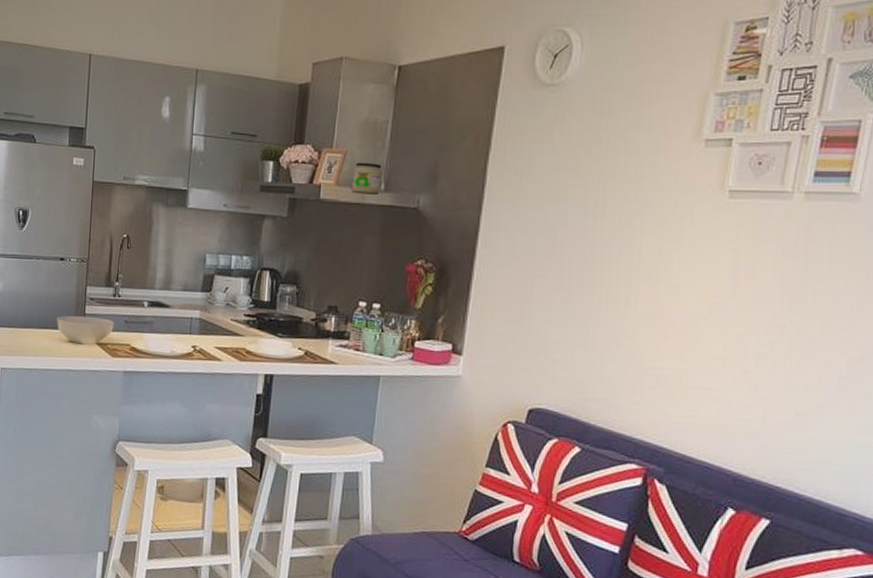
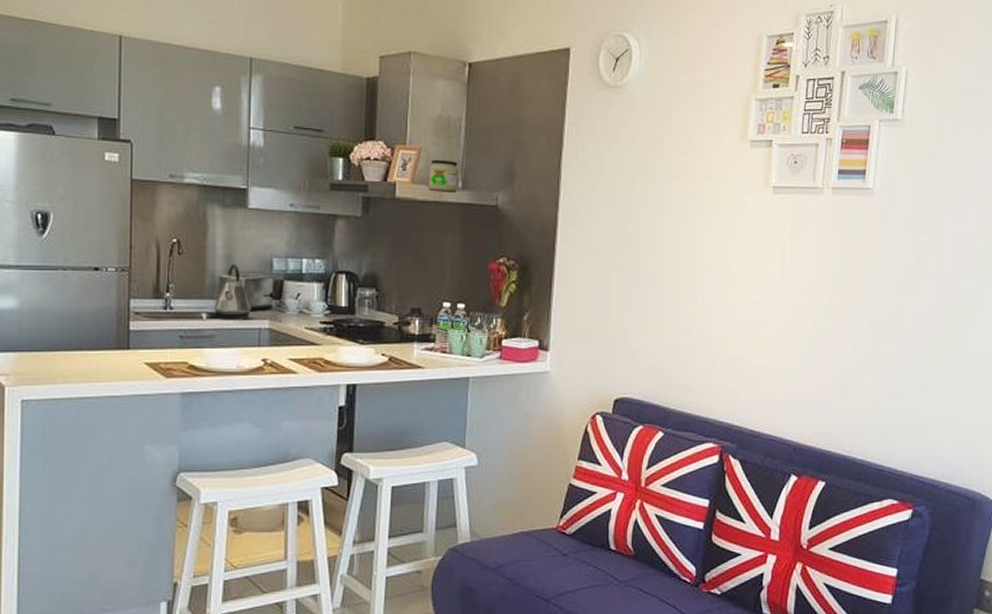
bowl: present [56,315,115,345] -> none [92,333,167,366]
kettle: none [154,258,186,310] -> present [214,263,252,320]
toaster: none [158,266,207,302] -> present [218,272,276,312]

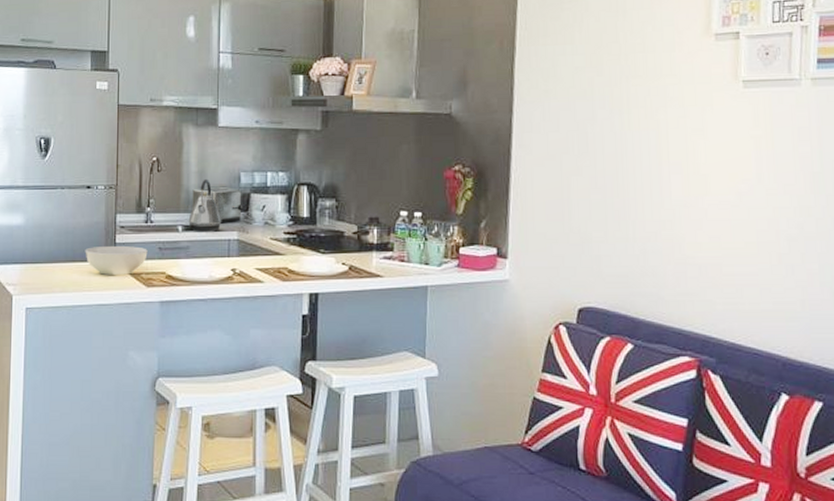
bowl: none [92,333,167,366] -> present [85,245,148,276]
jar: present [429,159,458,192] -> none [384,71,412,103]

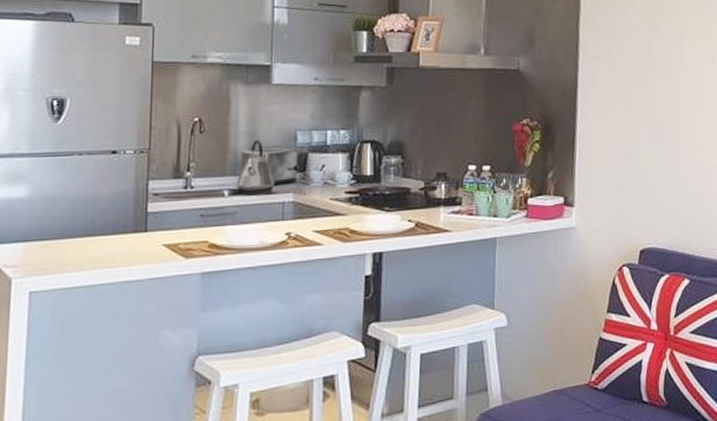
bowl: present [85,245,148,276] -> none [108,214,187,249]

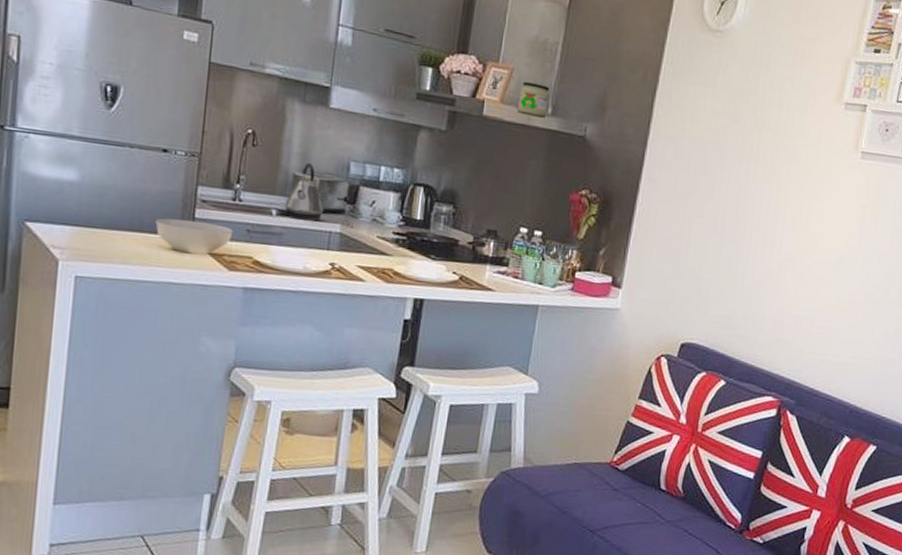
bowl: none [108,214,187,249] -> present [155,218,233,255]
jar: none [451,28,480,60] -> present [517,81,550,118]

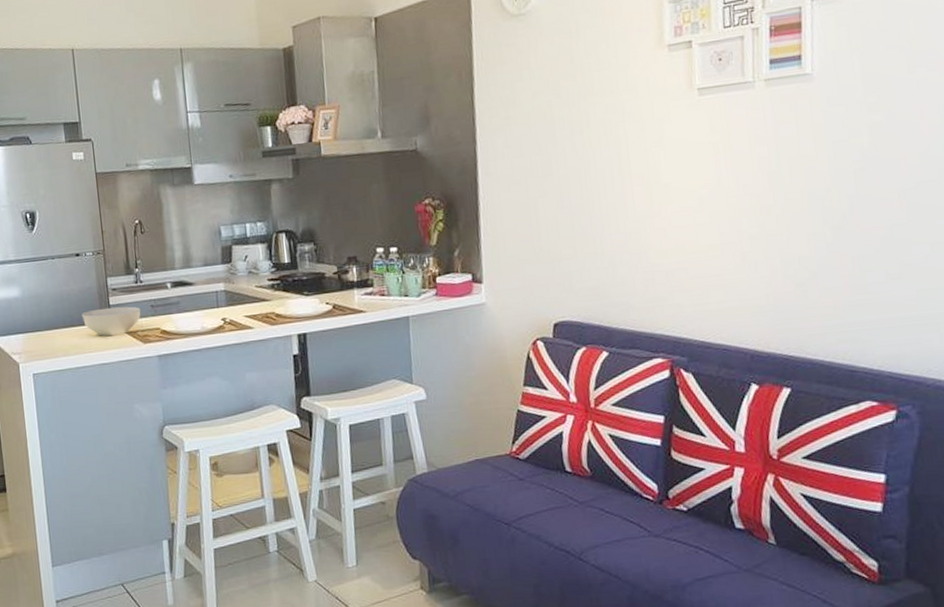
kettle: present [284,162,324,222] -> none [175,235,208,287]
toaster: present [290,170,351,215] -> none [176,241,227,277]
jar: present [517,81,550,118] -> none [349,113,378,145]

